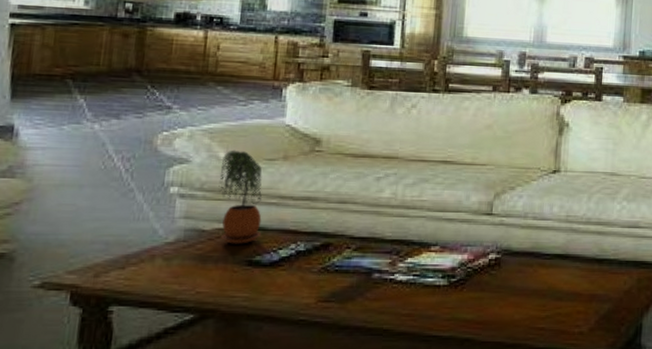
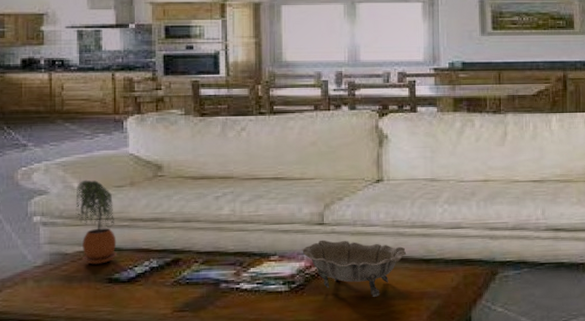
decorative bowl: none [465,231,579,297] -> present [301,240,407,297]

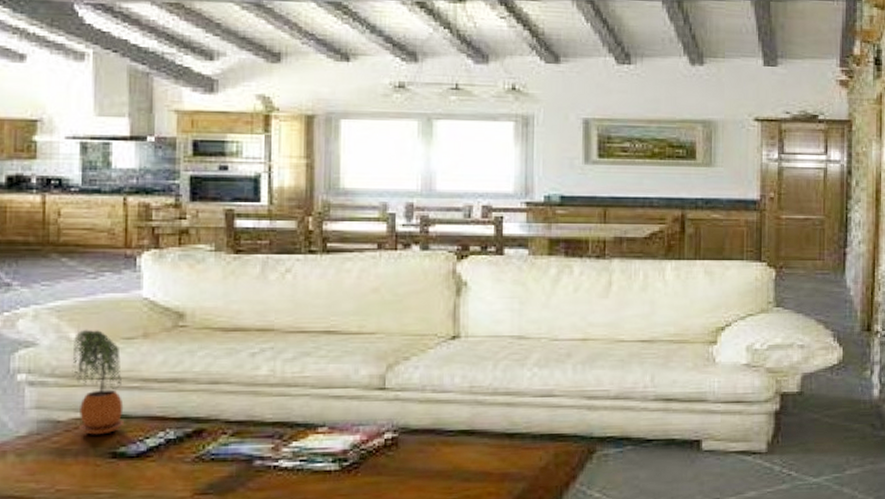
decorative bowl: present [301,240,407,297] -> none [356,408,486,478]

